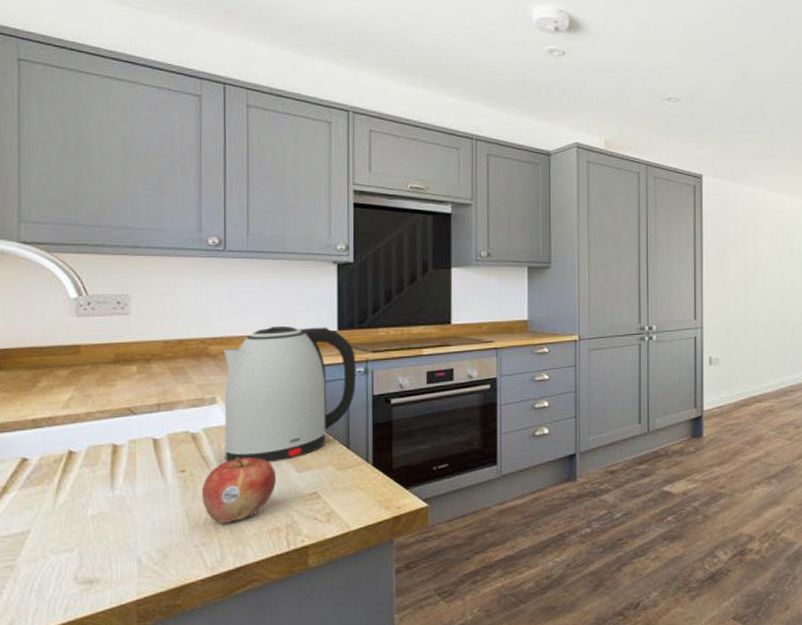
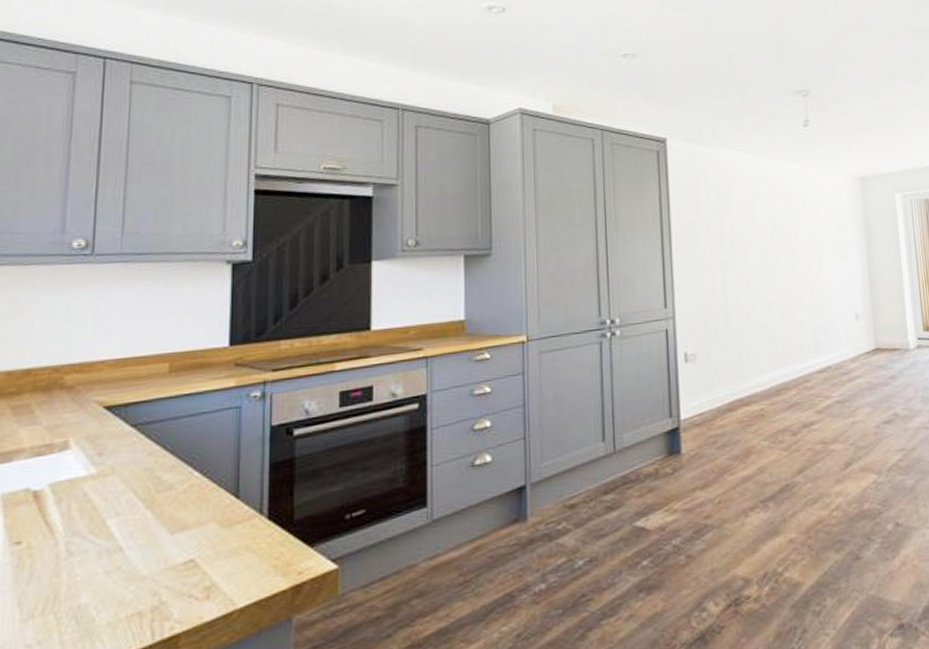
fruit: present [201,457,276,523] -> none [40,518,141,612]
kettle: present [223,325,356,463] -> none [74,342,250,526]

